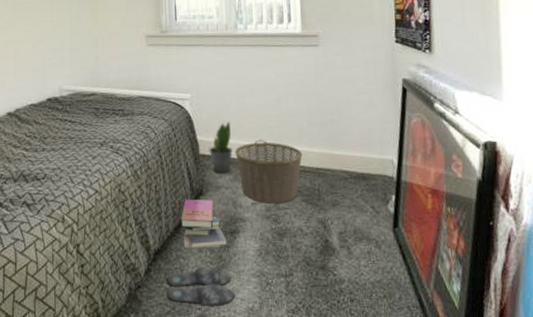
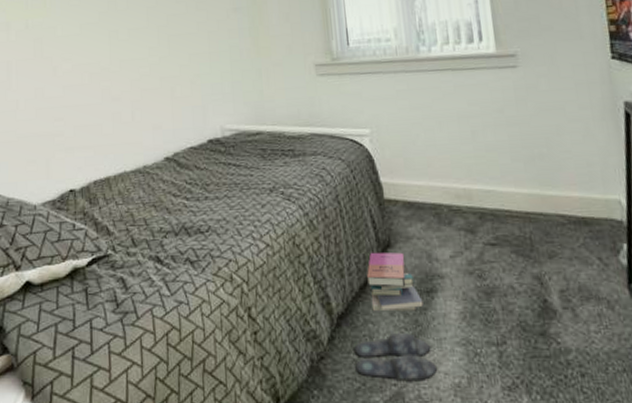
potted plant: present [209,122,233,174] -> none [395,160,424,222]
basket: present [235,139,303,203] -> none [426,179,508,256]

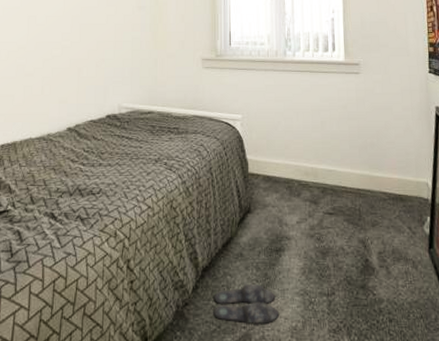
books: present [367,252,424,312] -> none [229,216,273,266]

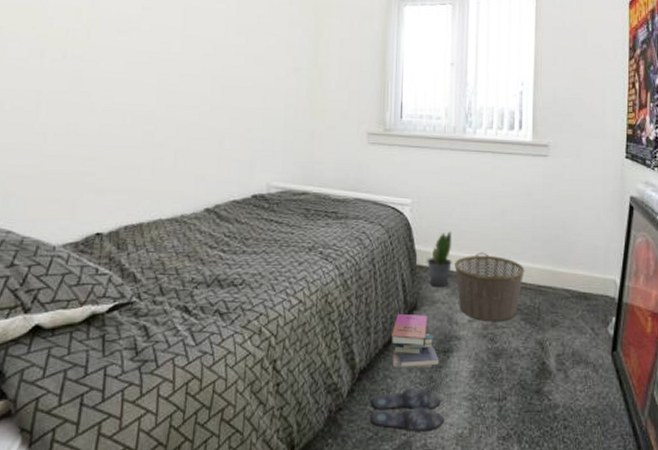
books: none [229,216,273,266] -> present [391,313,439,369]
potted plant: none [258,142,280,193] -> present [427,231,453,288]
basket: none [282,160,345,222] -> present [454,252,525,321]

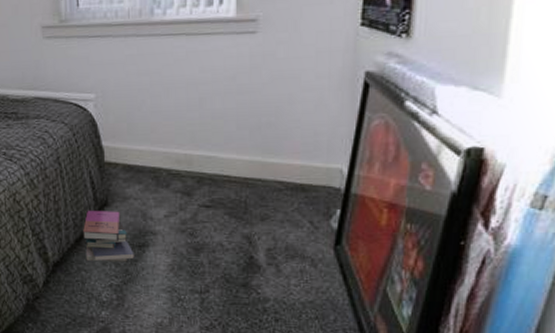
slippers: present [370,387,443,431] -> none [67,279,142,319]
potted plant: present [427,231,453,288] -> none [116,125,144,184]
basket: present [454,252,525,321] -> none [147,145,228,216]

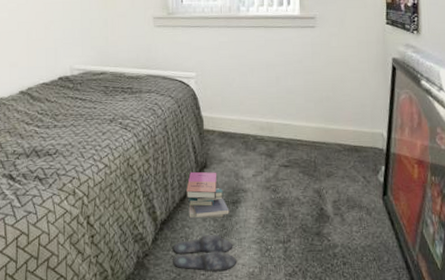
slippers: none [67,279,142,319] -> present [172,234,236,271]

